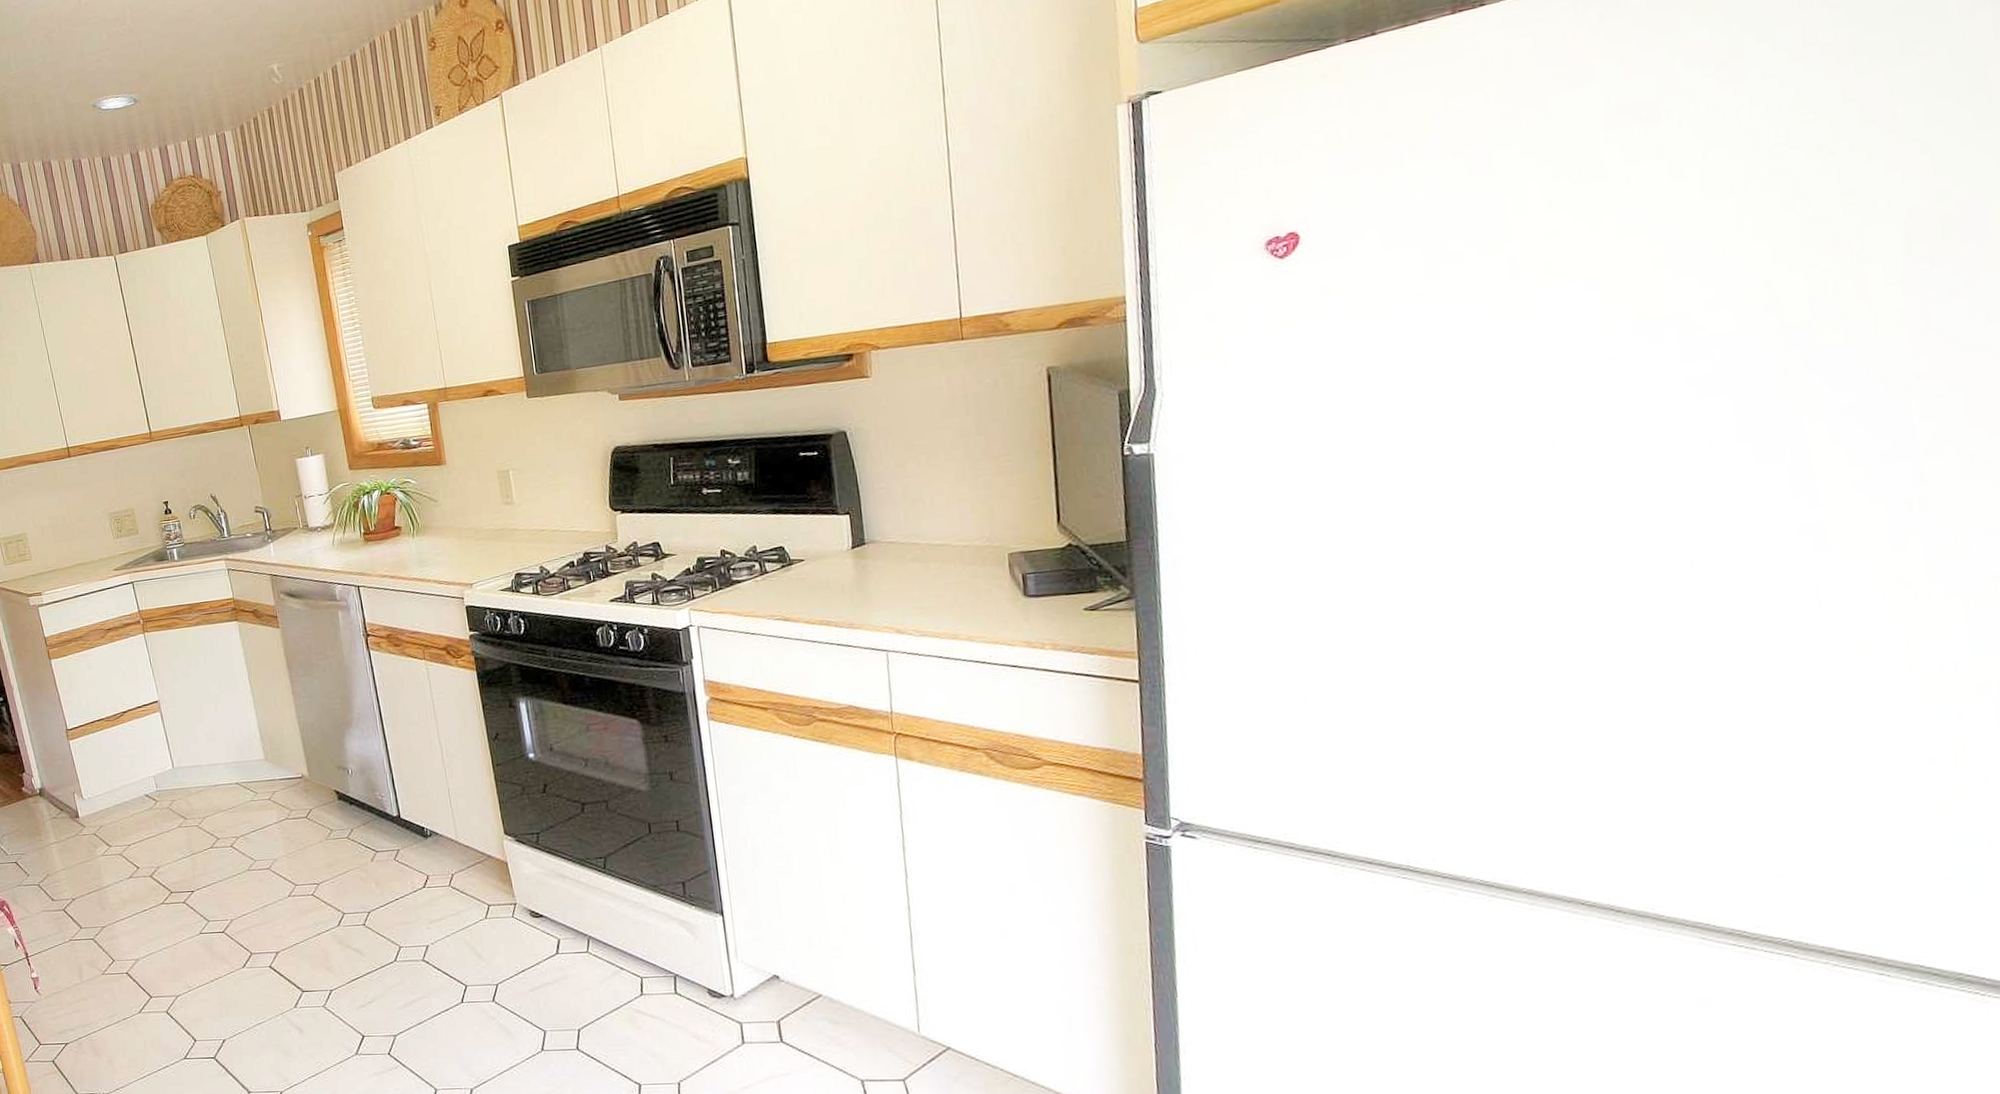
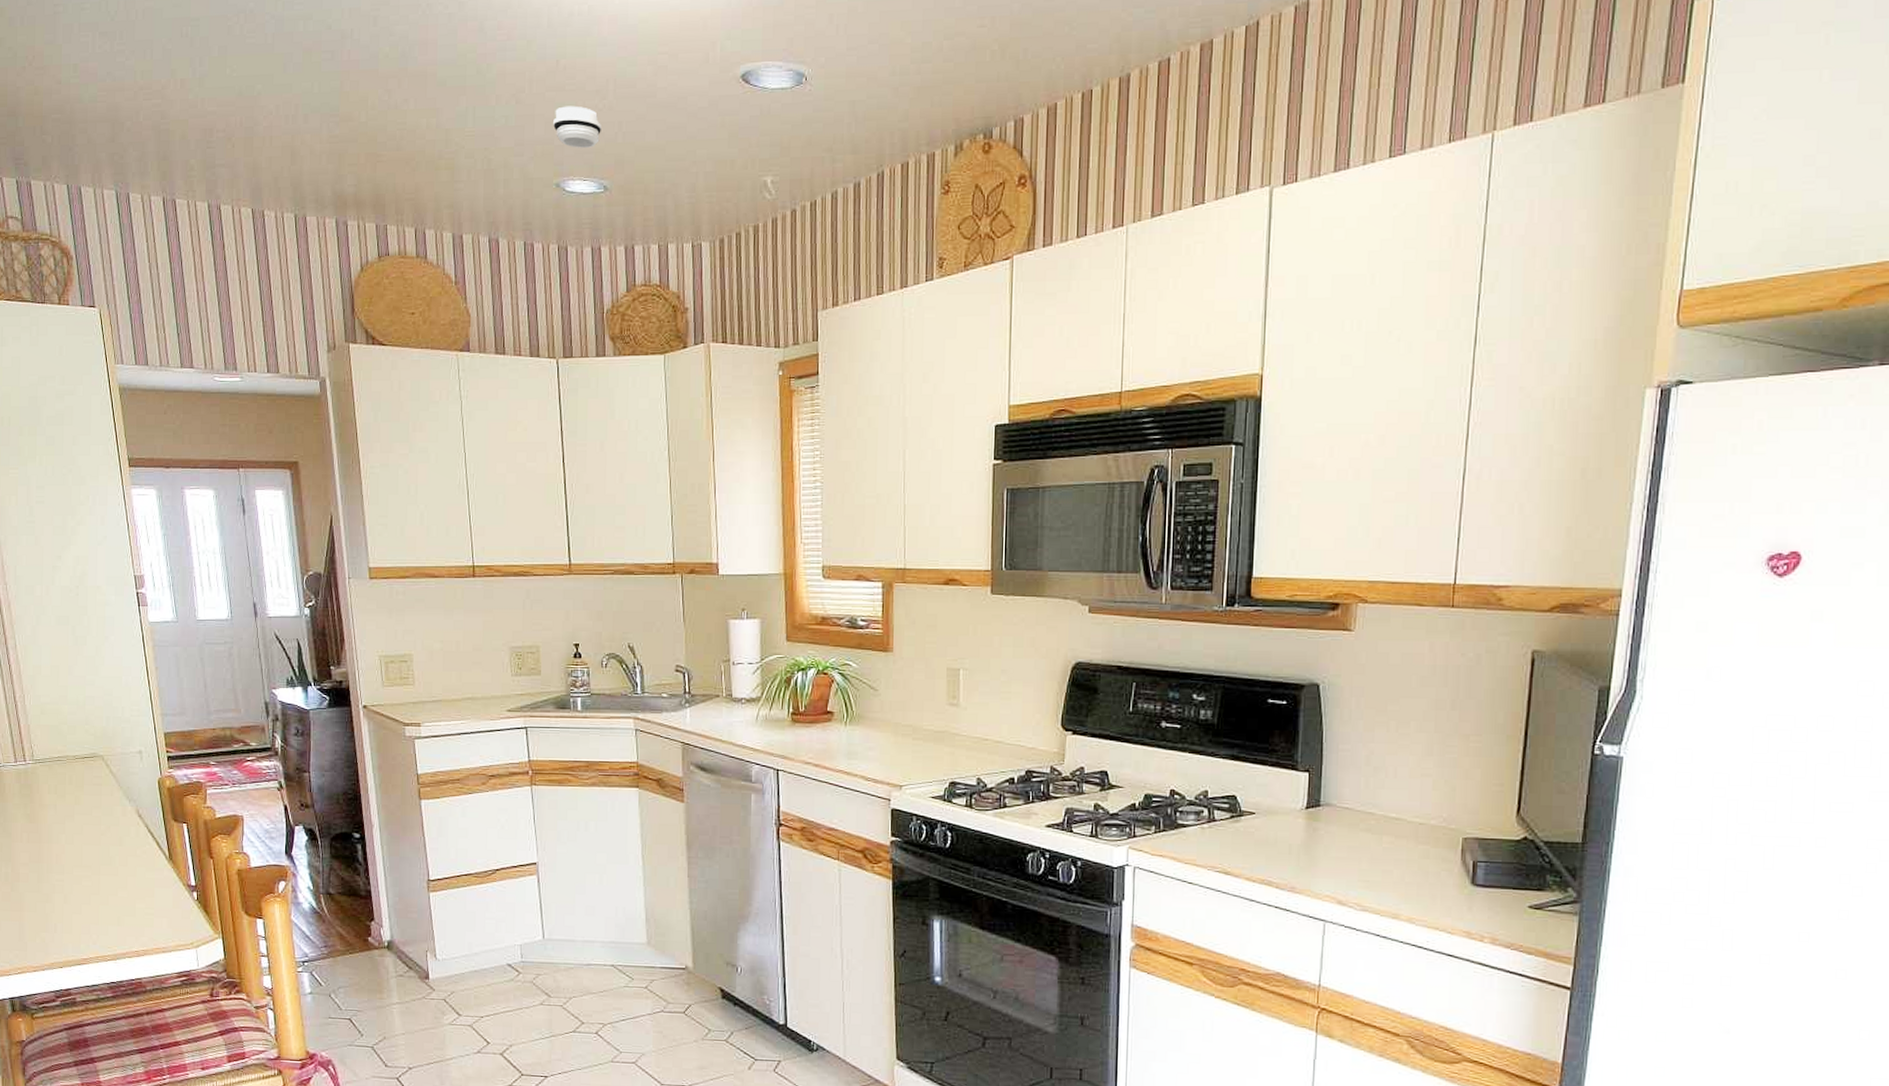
smoke detector: none [82,34,125,71] -> present [552,106,601,148]

